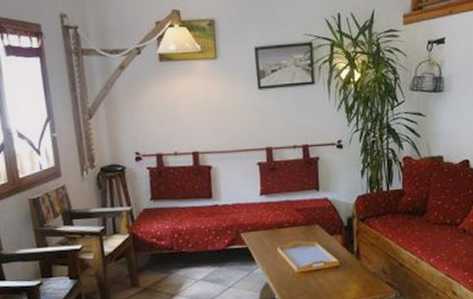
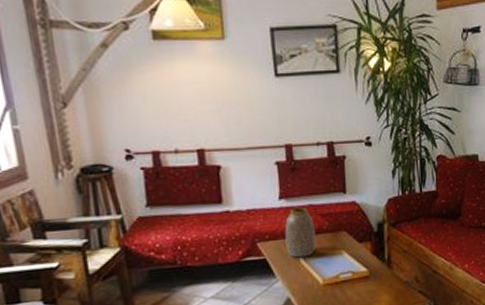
vase: none [264,202,292,248] -> present [284,207,316,258]

